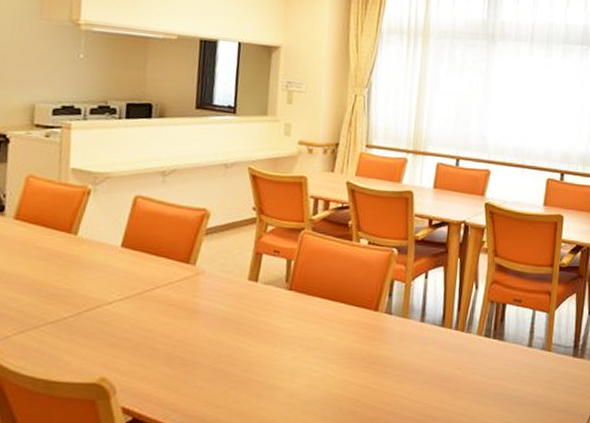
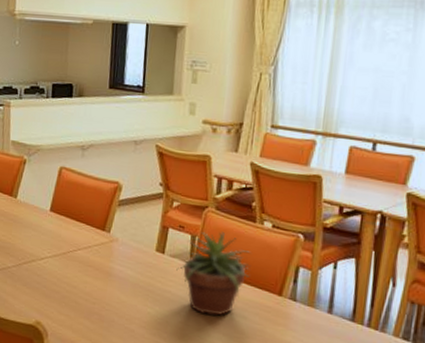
potted plant: none [271,253,348,340] -> present [176,232,251,316]

